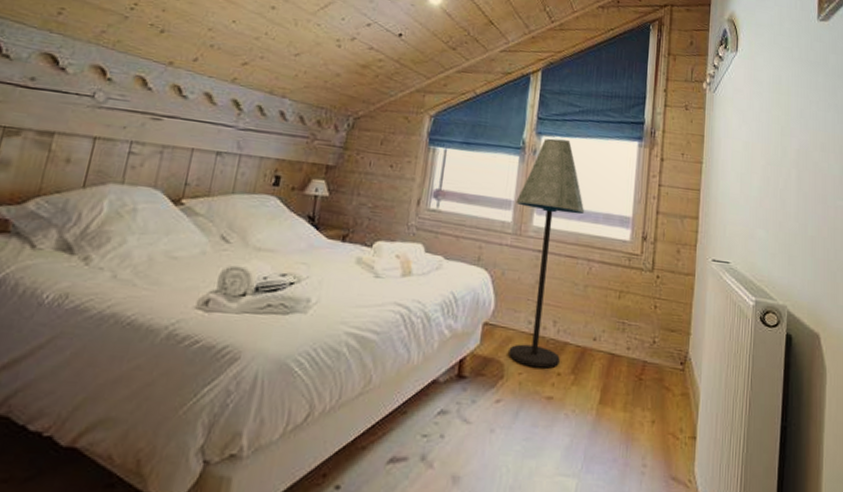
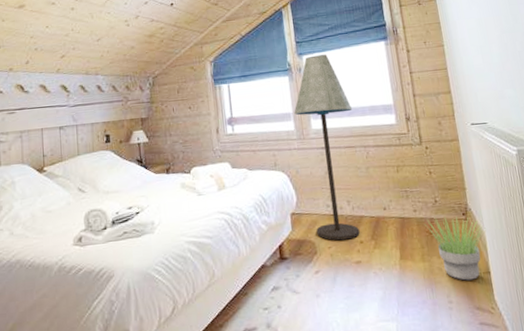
potted plant: none [636,360,702,444] -> present [425,216,486,281]

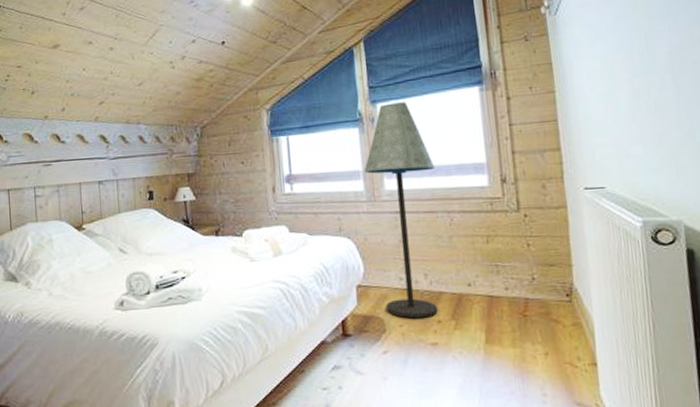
potted plant: present [425,216,486,281] -> none [518,297,595,372]

